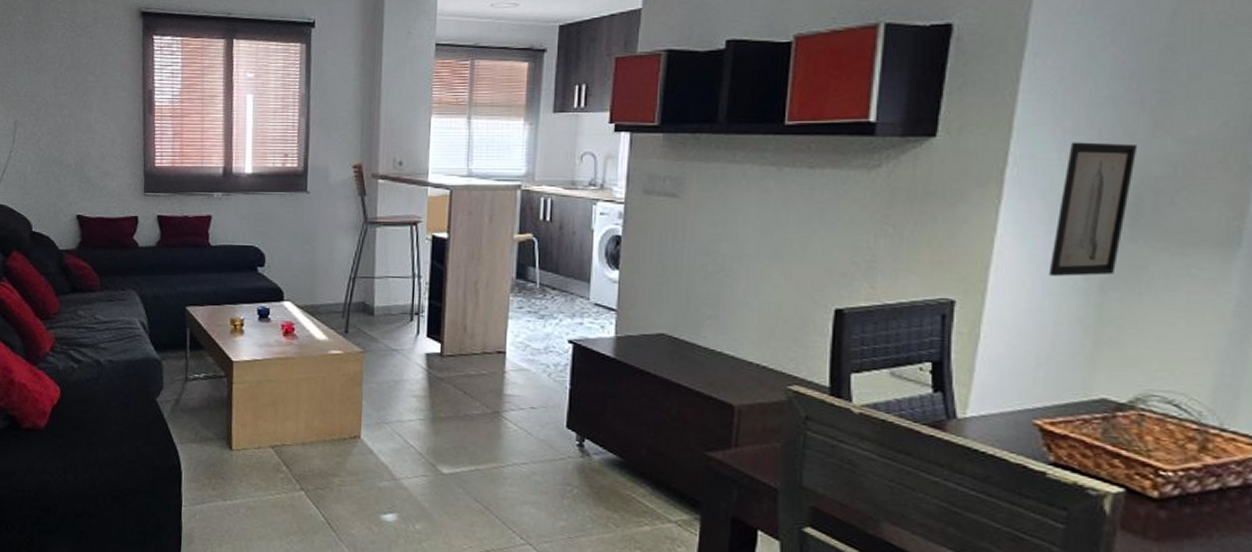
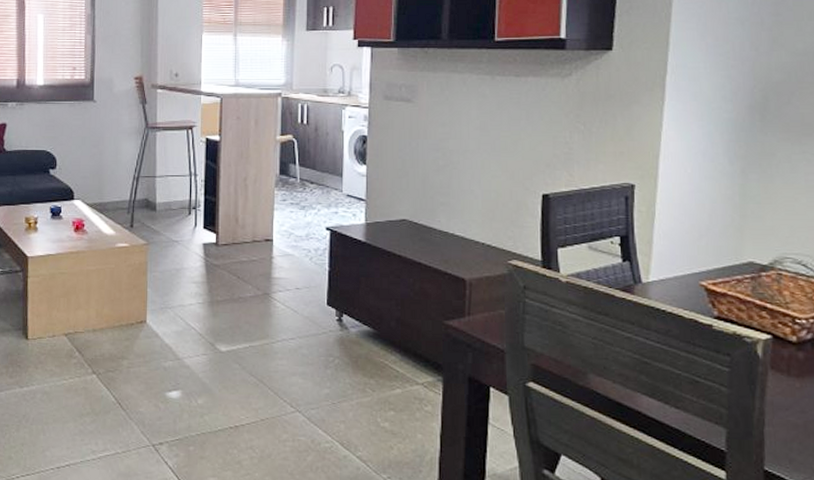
wall art: present [1048,142,1138,277] -> none [703,54,762,163]

